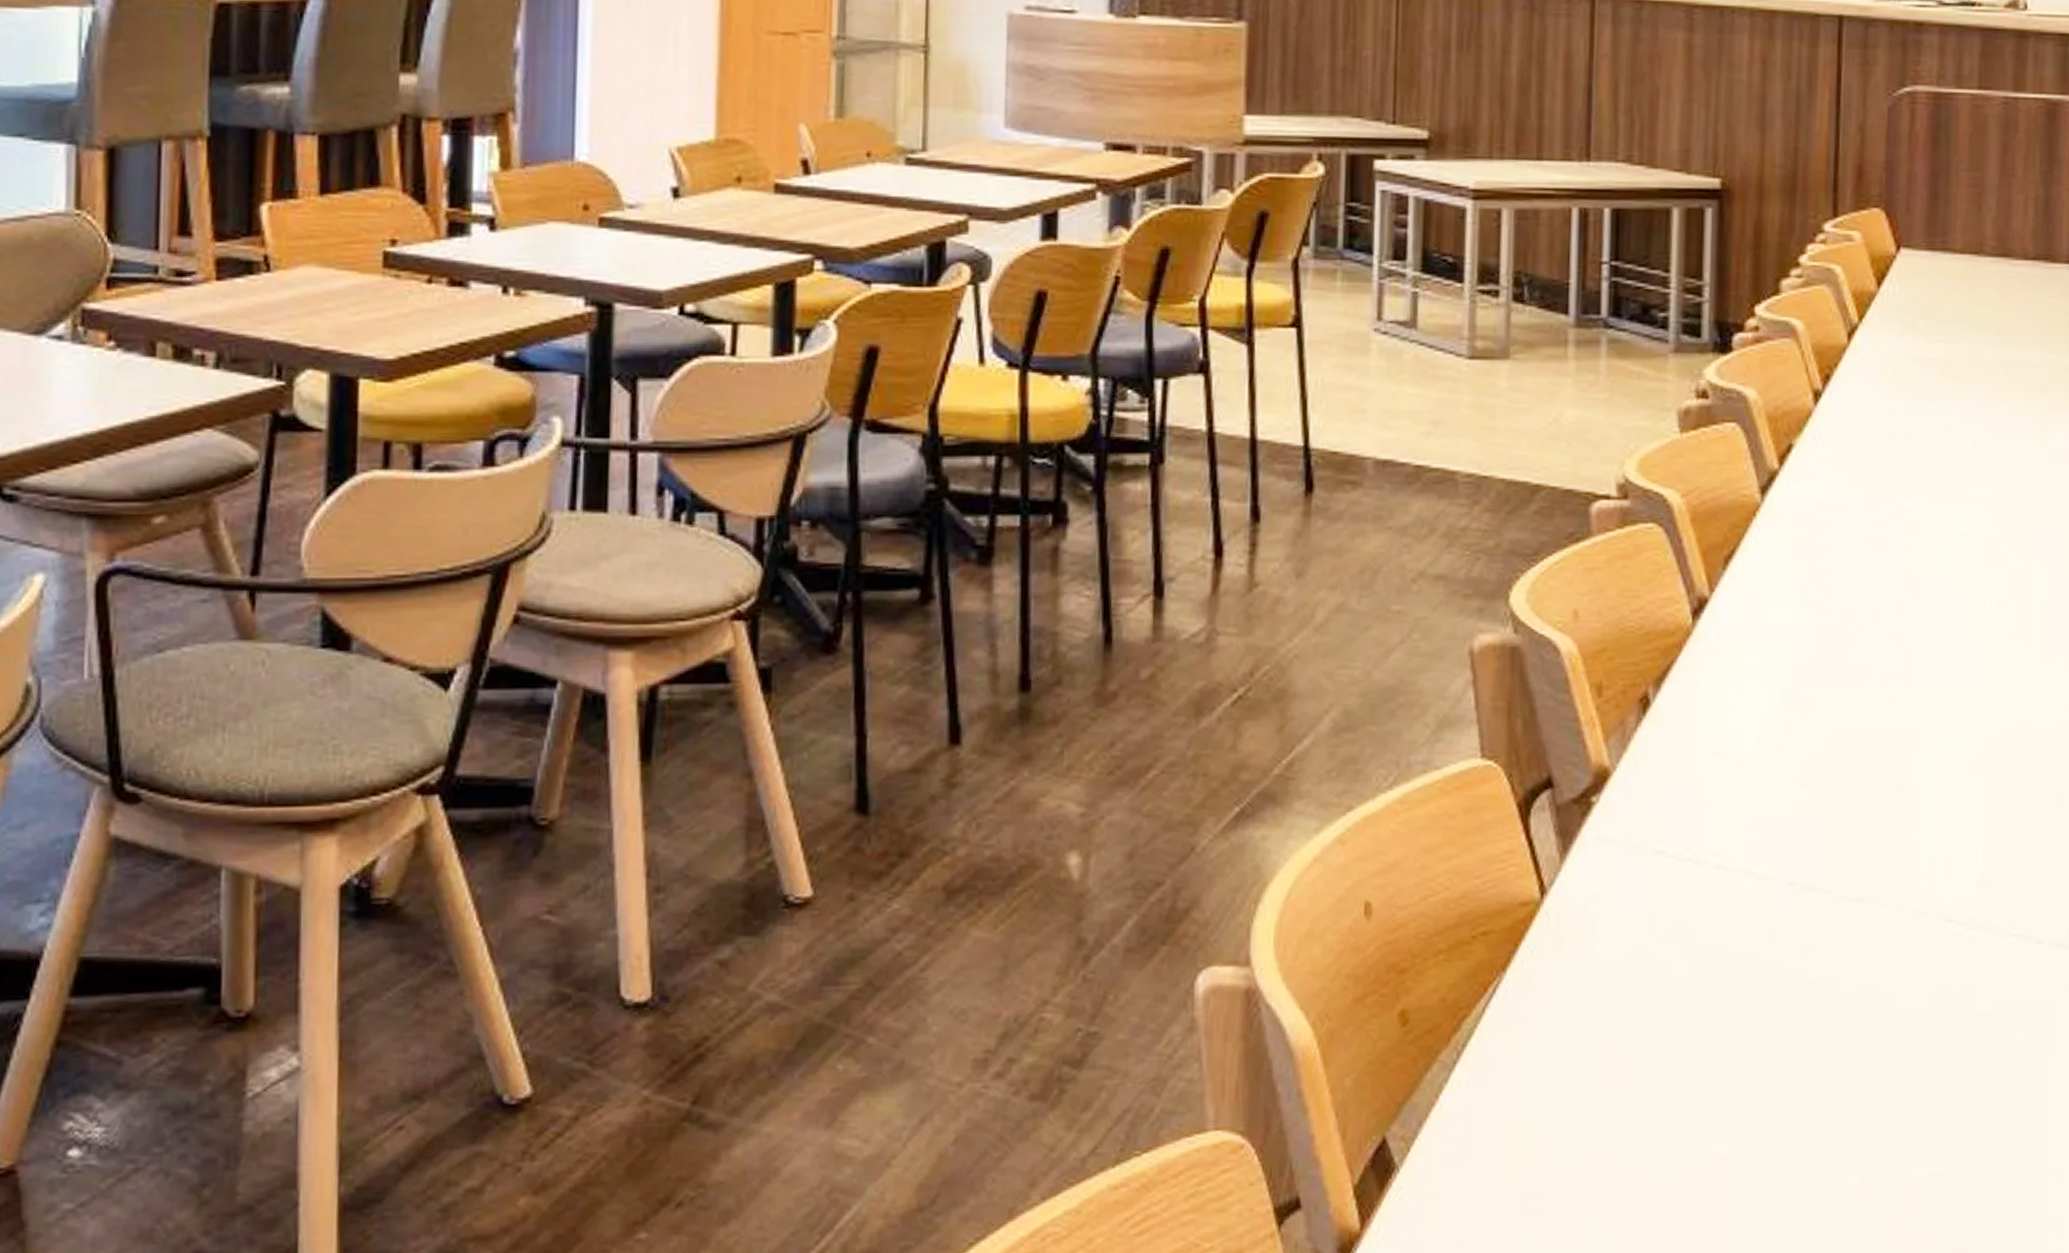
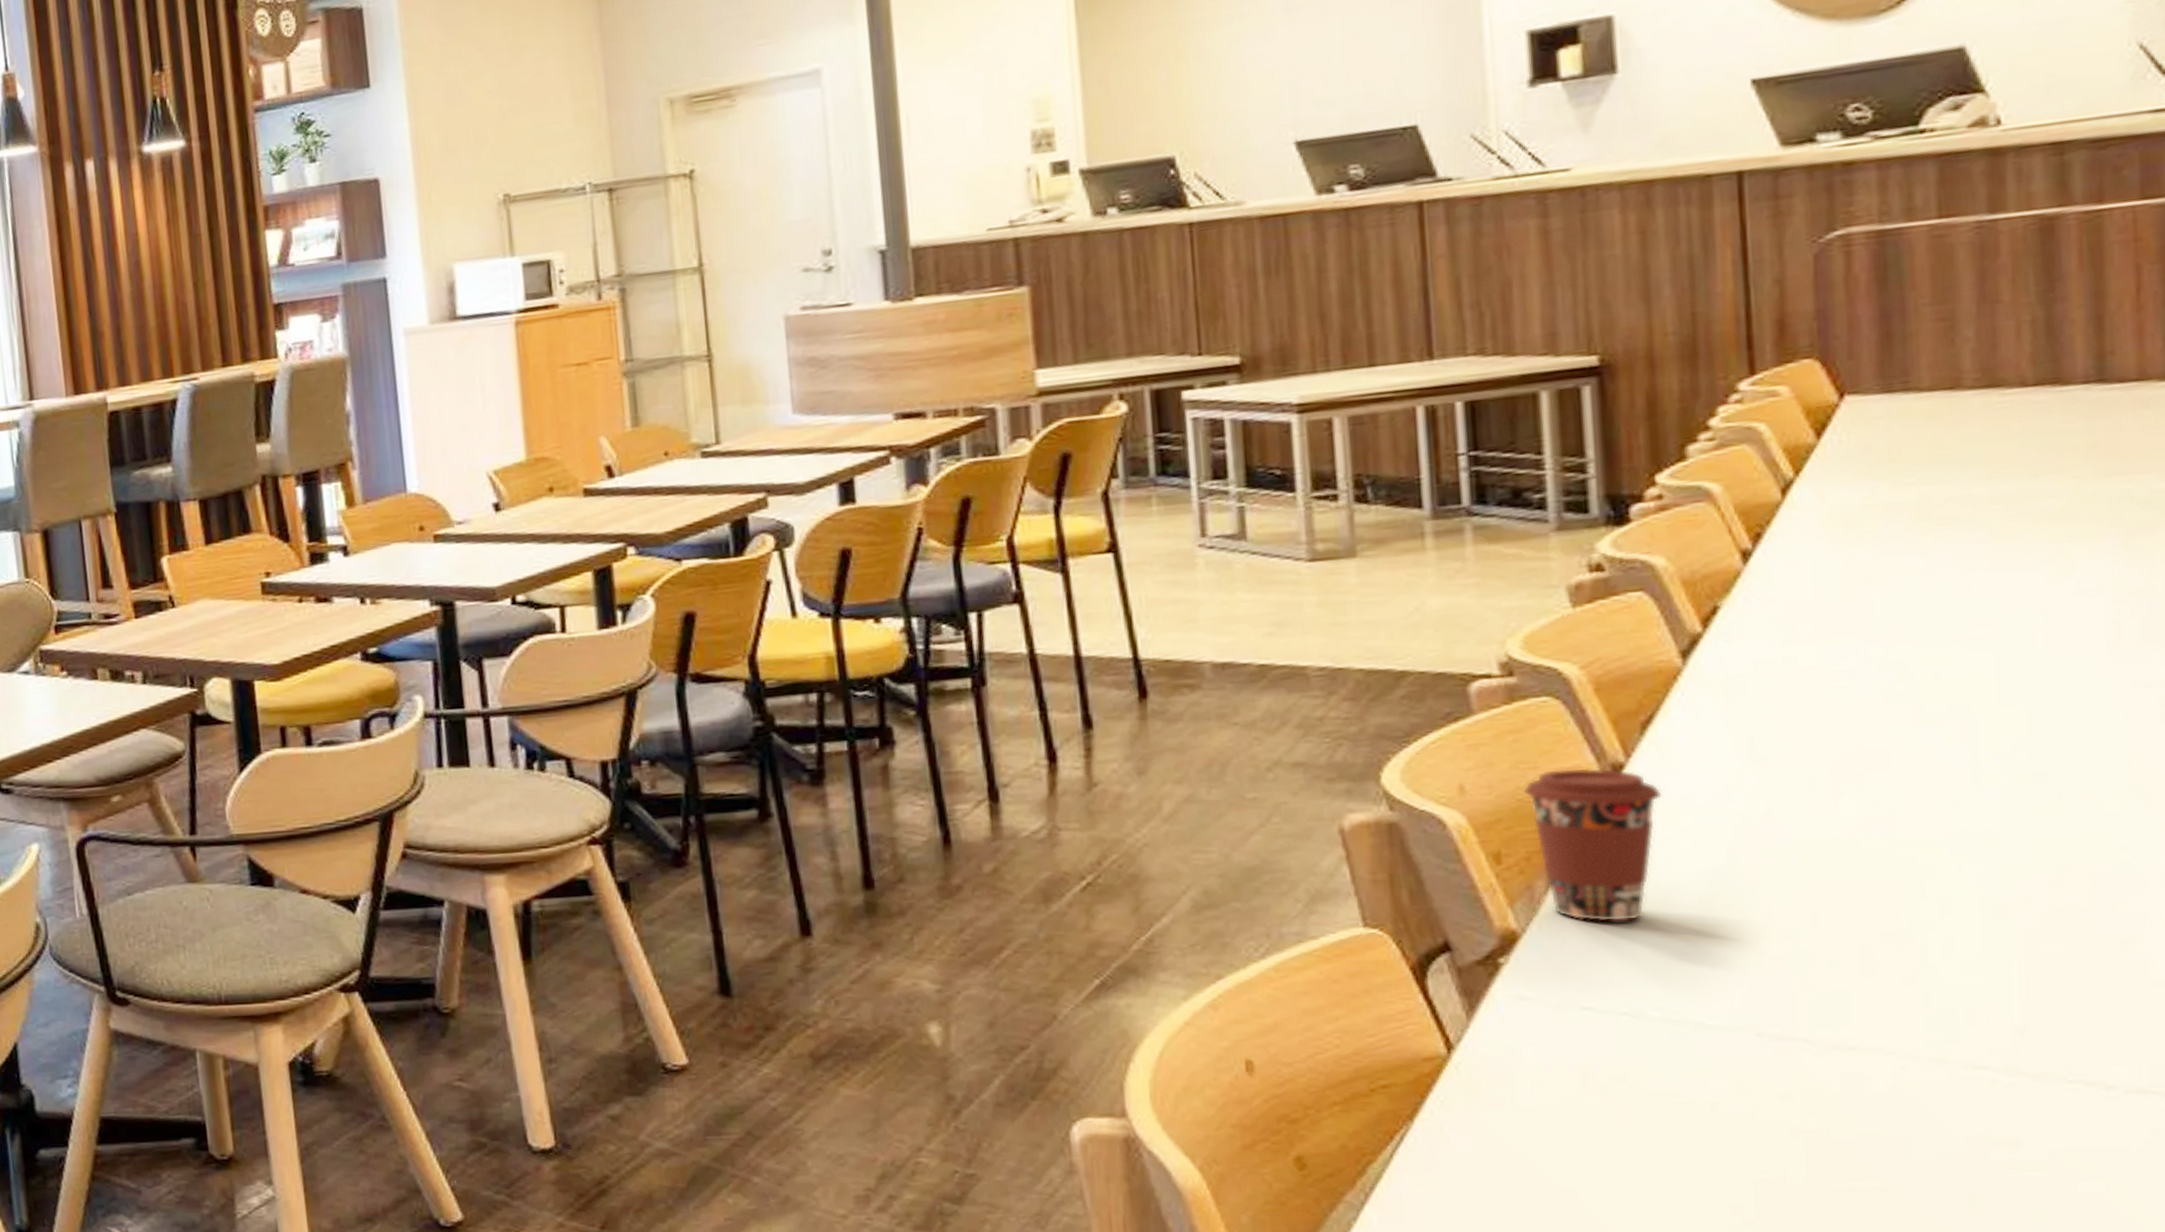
coffee cup: none [1625,599,1735,763] -> present [1523,767,1662,923]

